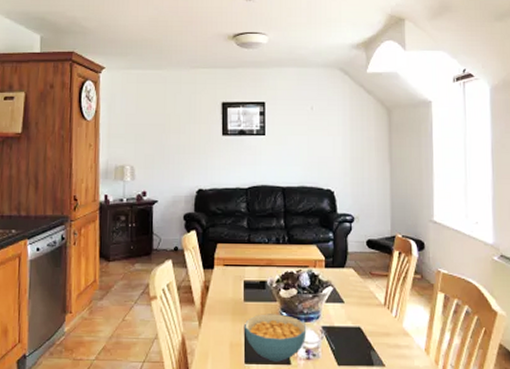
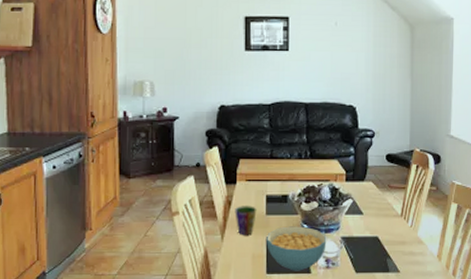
cup: none [212,291,235,323] -> present [235,206,257,236]

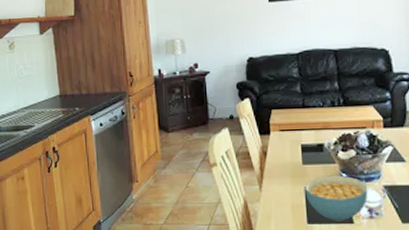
cup: present [235,206,257,236] -> none [270,156,293,186]

